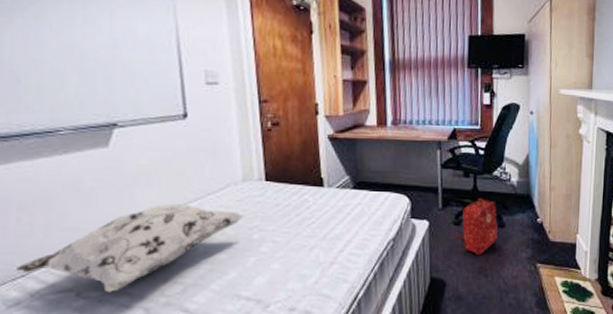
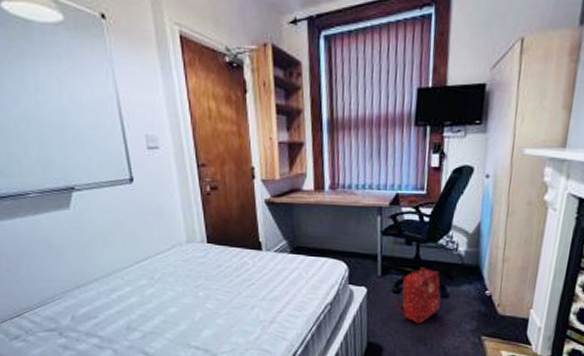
decorative pillow: present [16,204,245,293] -> none [12,261,190,334]

